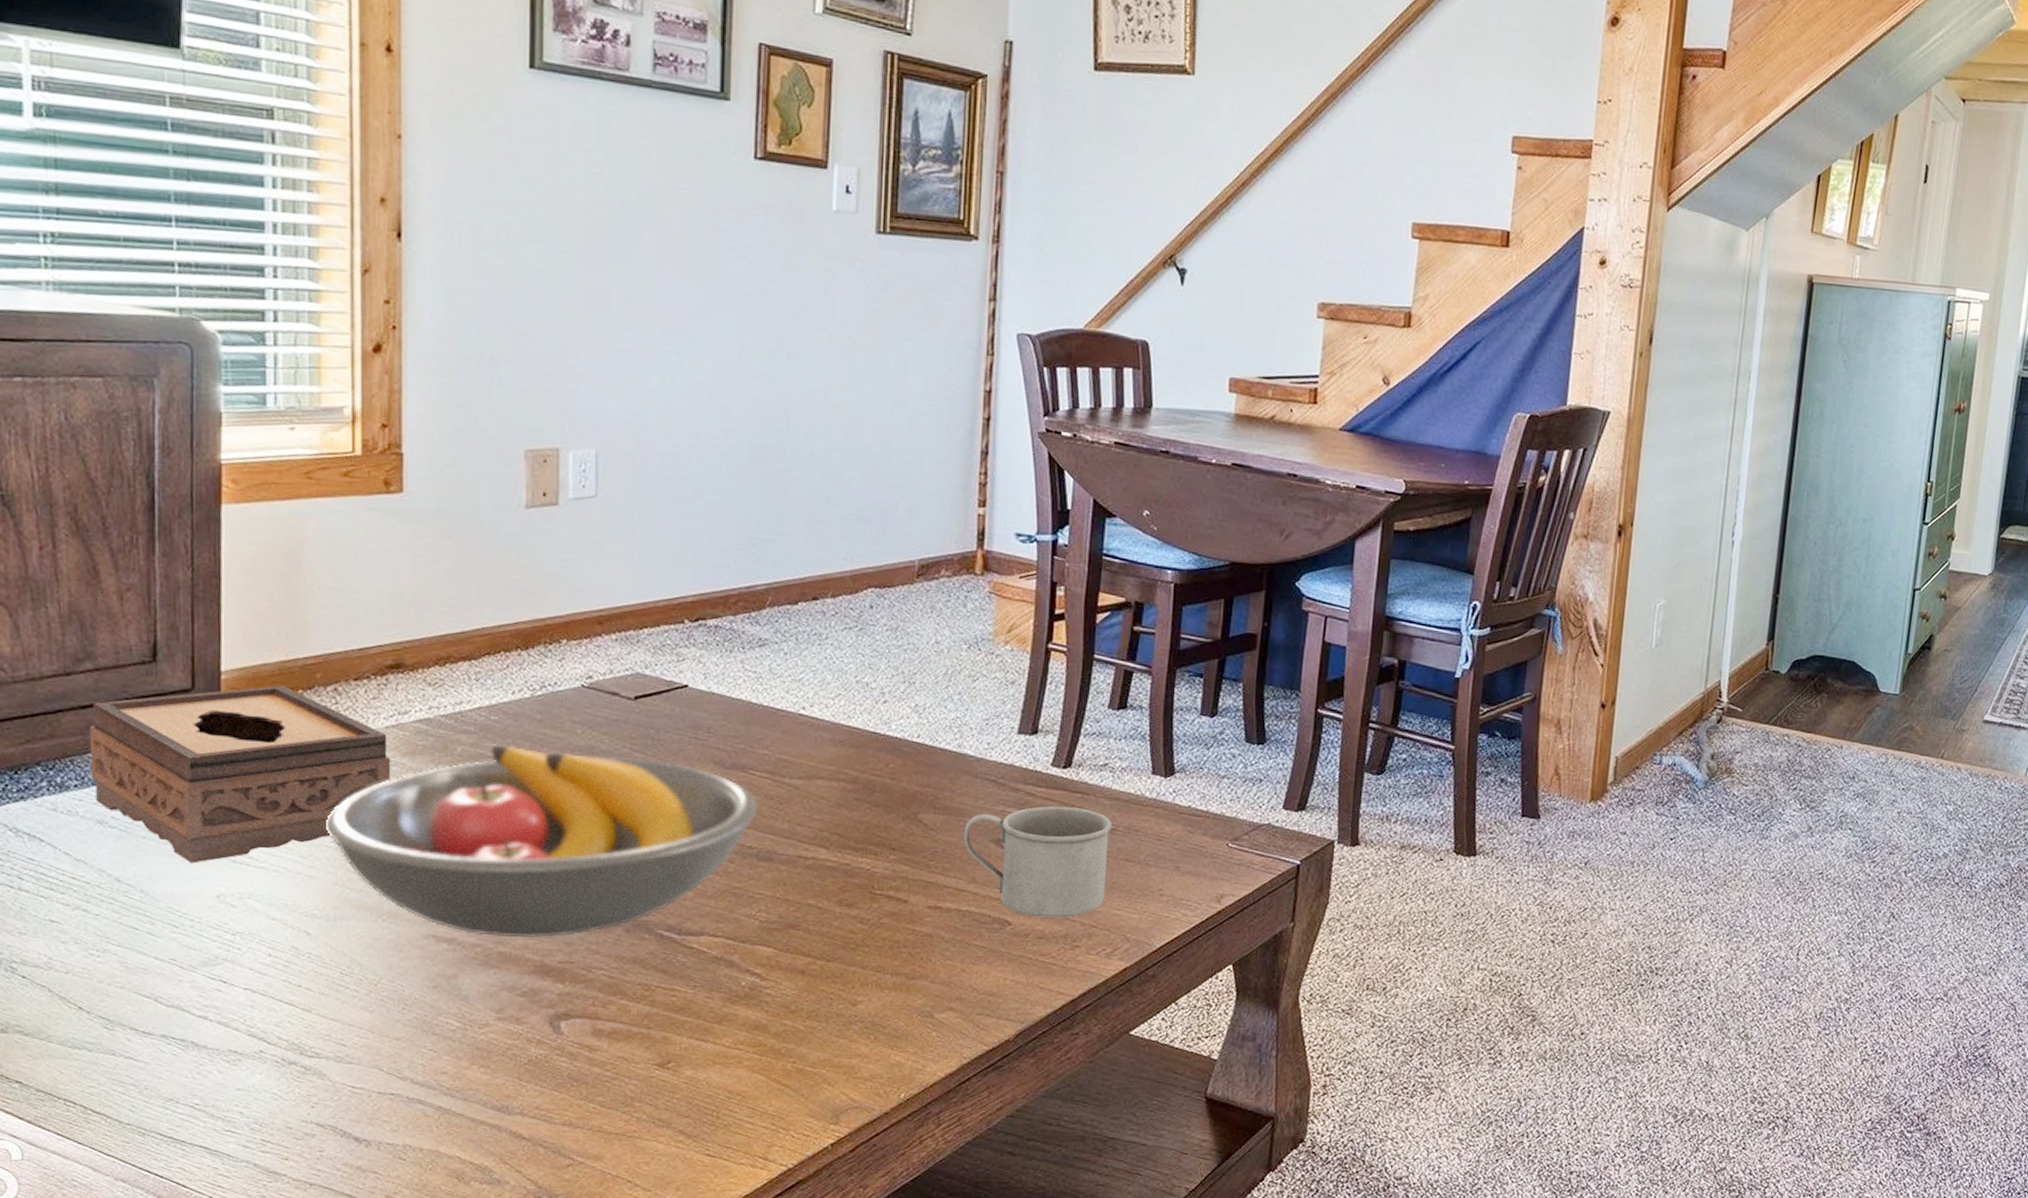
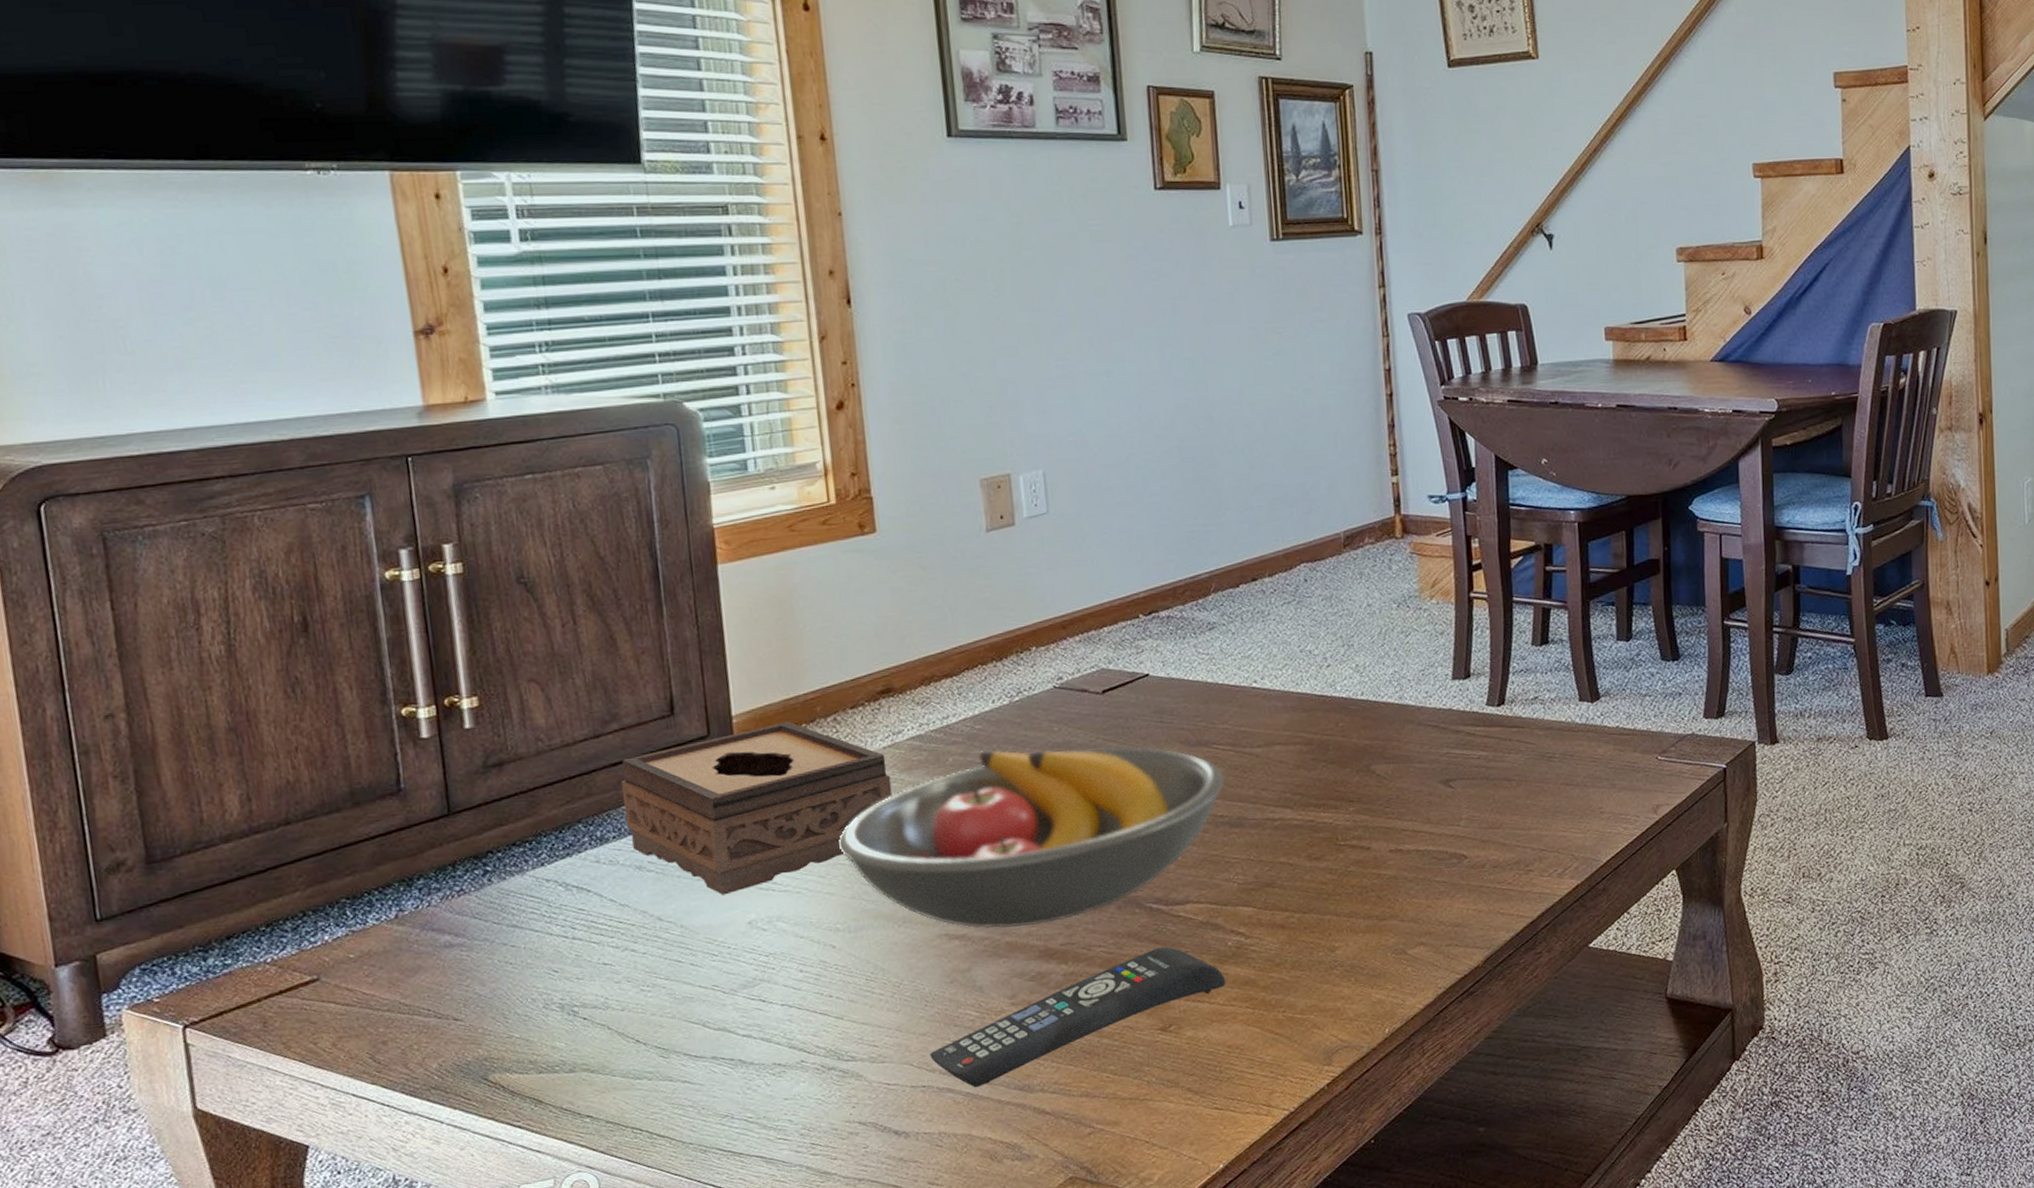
remote control: none [402,978,735,1103] -> present [929,947,1226,1088]
mug: present [963,806,1113,918] -> none [1413,741,1550,848]

